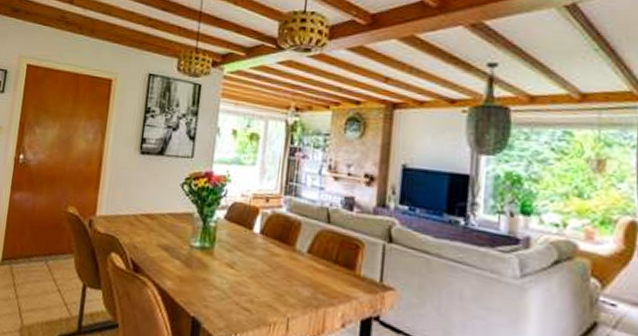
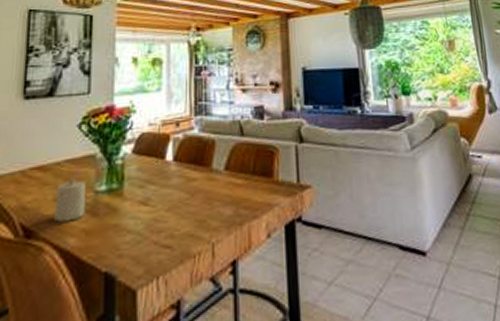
candle: none [156,229,183,267] -> present [54,177,86,222]

